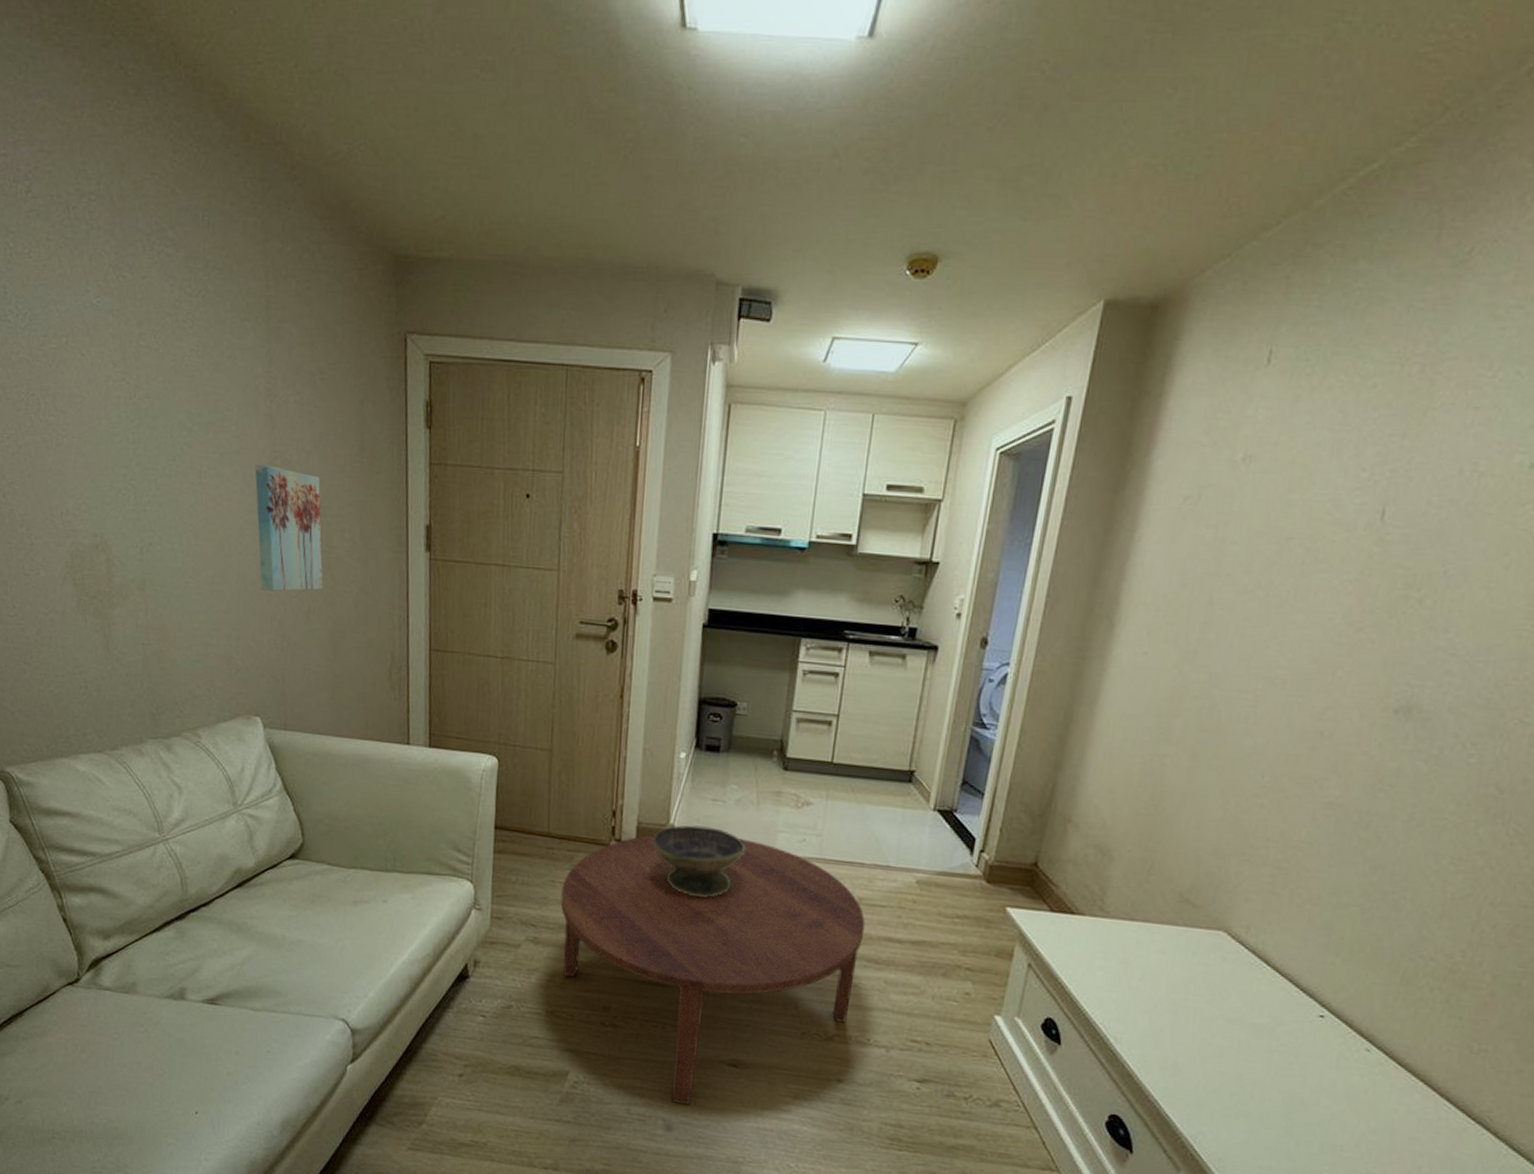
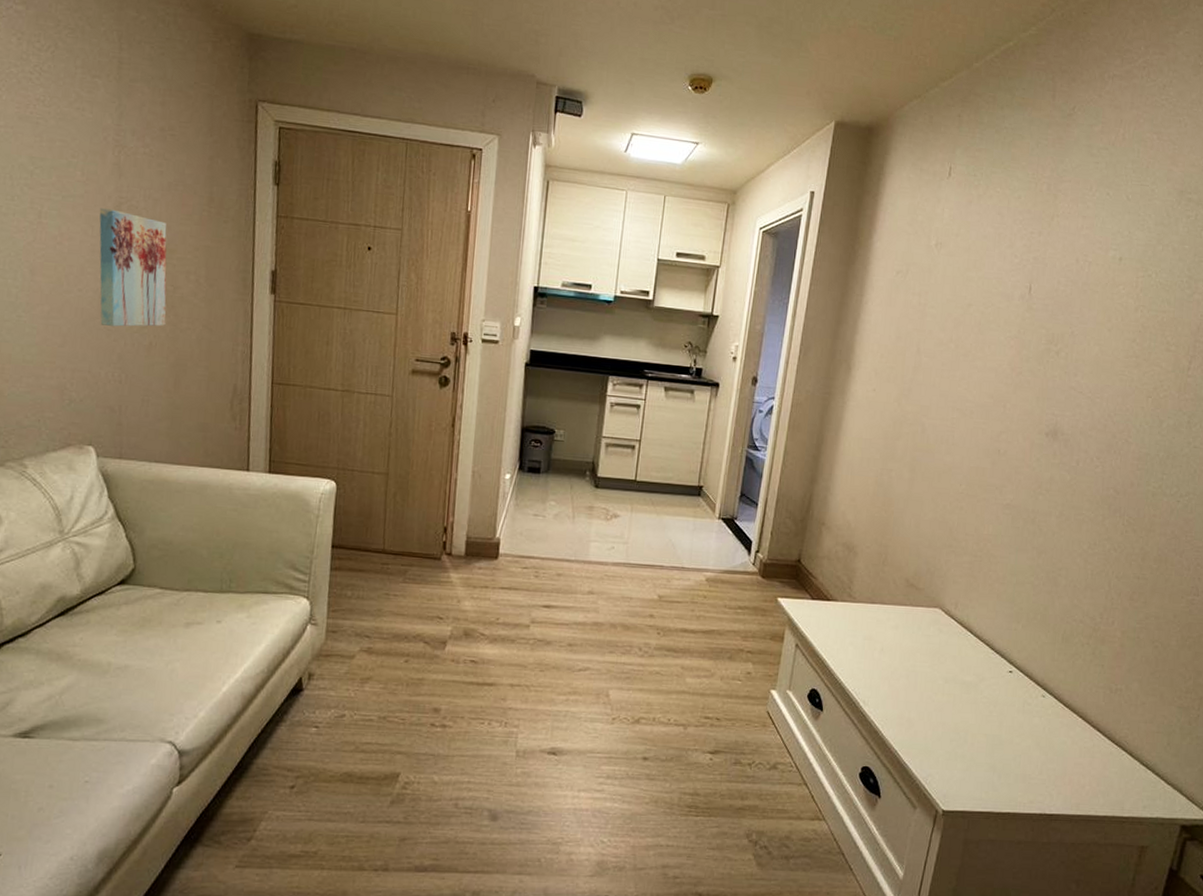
coffee table: present [560,835,865,1105] -> none [394,548,665,794]
decorative bowl: present [652,825,746,897] -> none [480,538,563,602]

